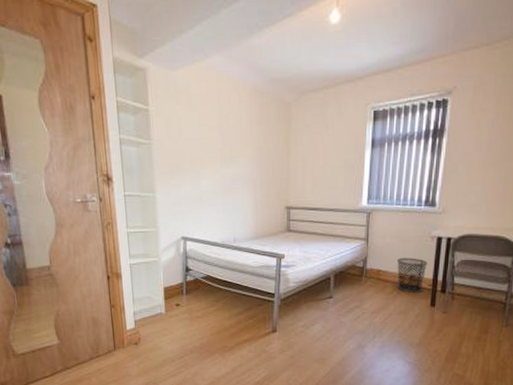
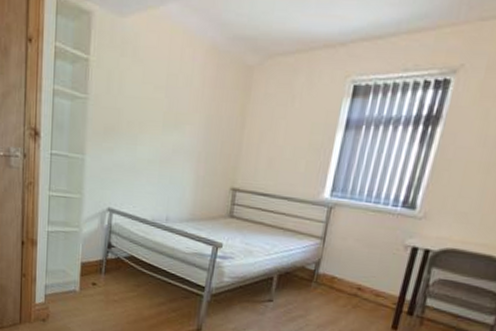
waste bin: present [396,258,427,293] -> none [352,266,395,311]

